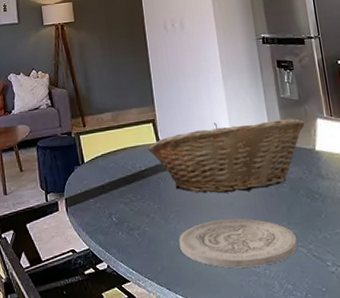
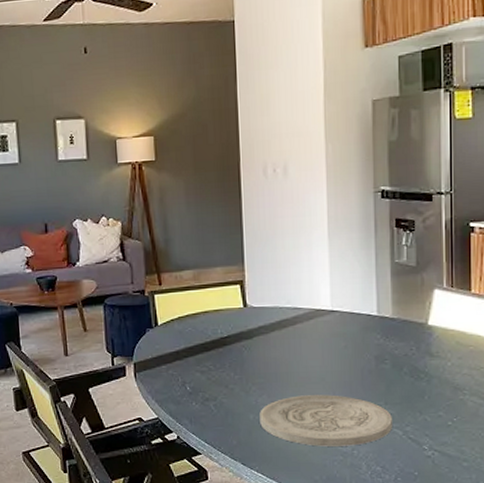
fruit basket: present [147,118,305,194] -> none [232,287,419,367]

